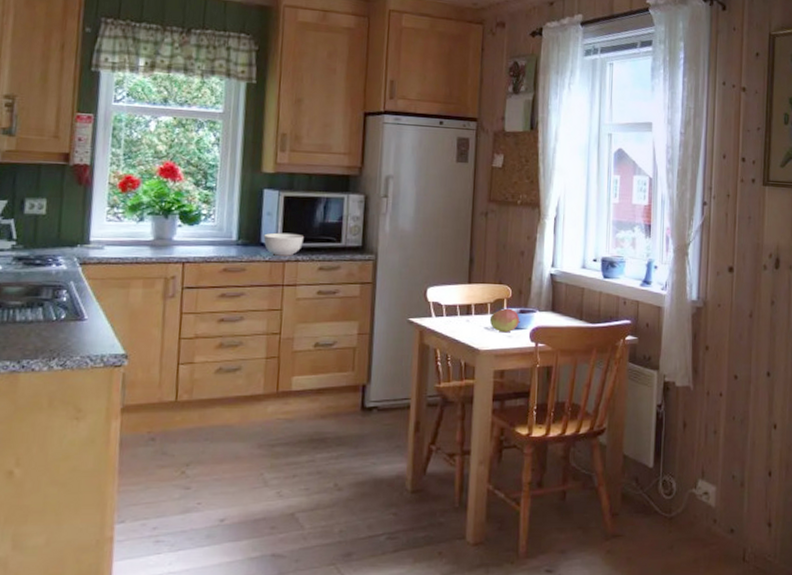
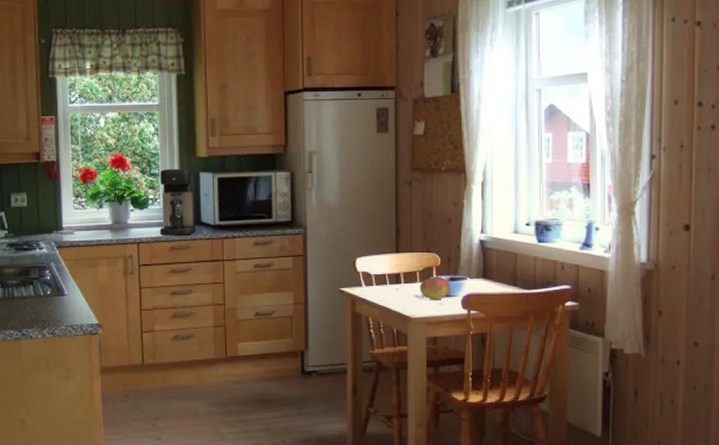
coffee maker: none [211,182,258,257] -> present [159,168,197,236]
bowl: present [263,232,305,257] -> none [203,212,239,234]

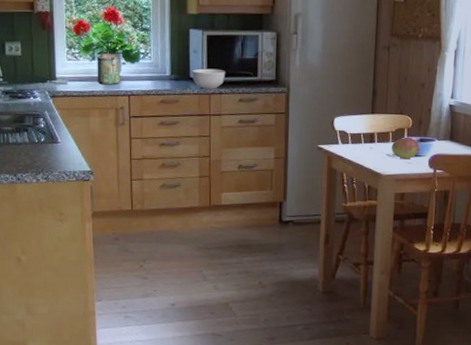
canister: none [104,201,129,233] -> present [97,53,120,85]
coffee maker: present [159,168,197,236] -> none [150,24,185,90]
bowl: none [203,212,239,234] -> present [192,68,226,90]

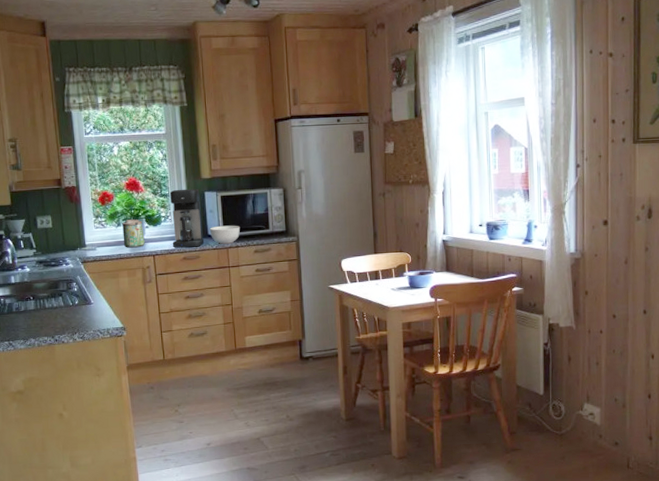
coffee maker: none [150,24,185,90] -> present [169,188,205,248]
fruit: present [391,137,420,160] -> none [394,271,420,292]

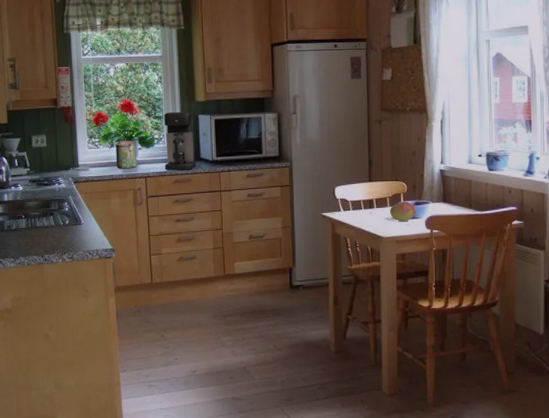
bowl: present [209,225,241,245] -> none [202,149,234,169]
fruit: none [394,271,420,292] -> present [389,201,416,222]

